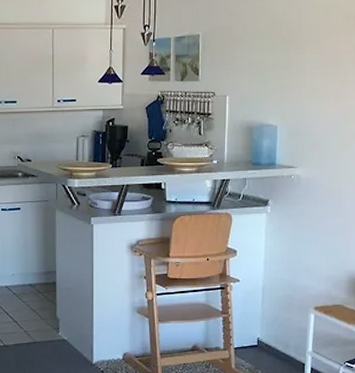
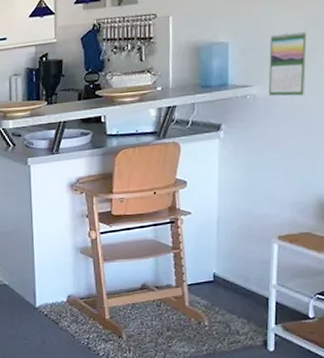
calendar: none [310,121,345,180] -> present [268,31,308,96]

